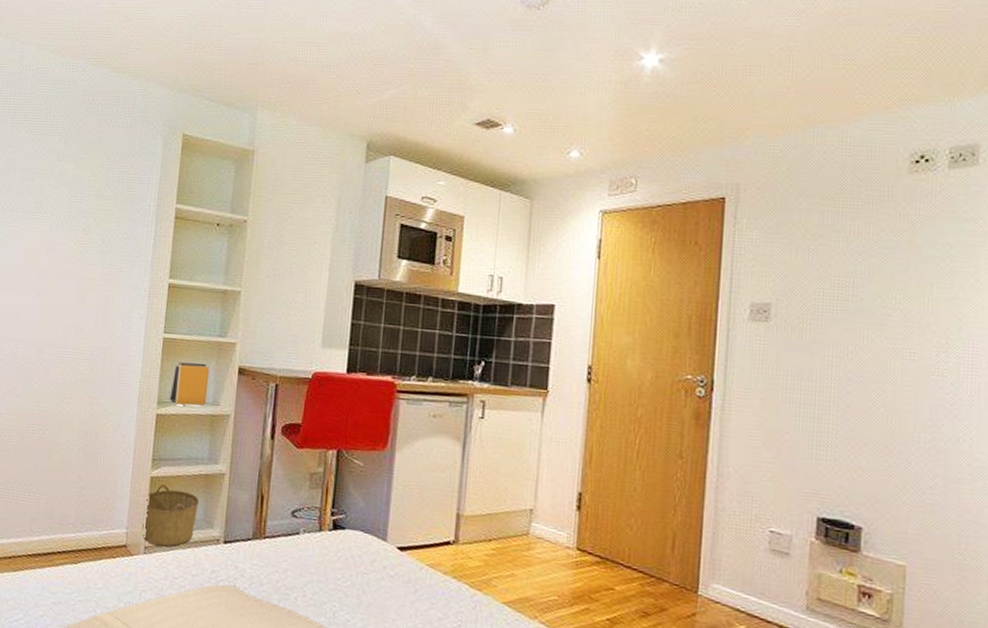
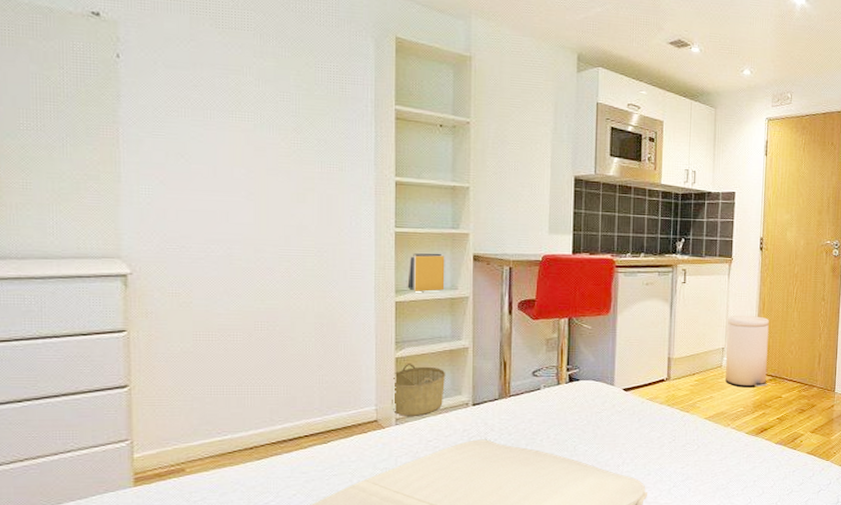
pedal bin: none [533,467,598,571] -> present [725,315,769,388]

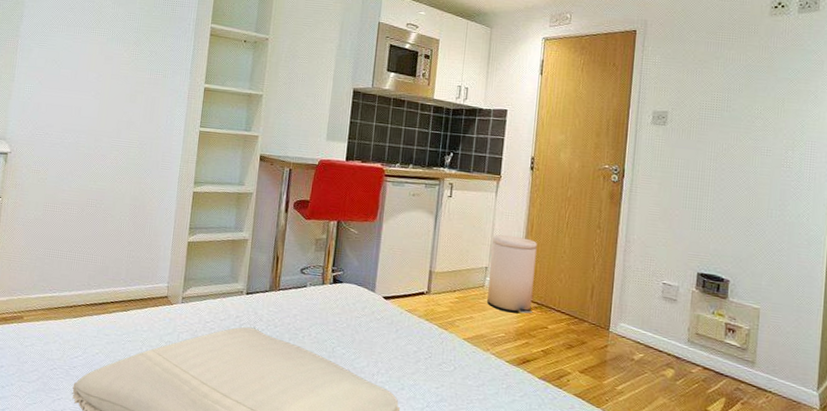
basket: present [392,364,446,416] -> none [181,248,227,298]
books: present [407,253,445,292] -> none [204,150,237,186]

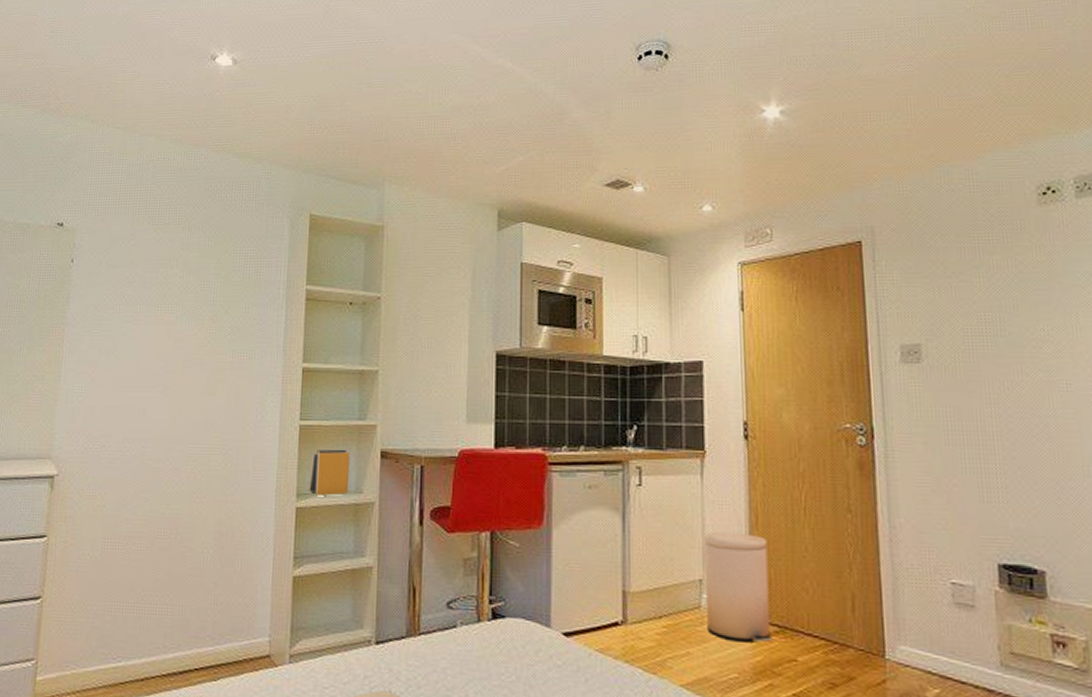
books: none [204,150,237,186] -> present [309,449,350,496]

